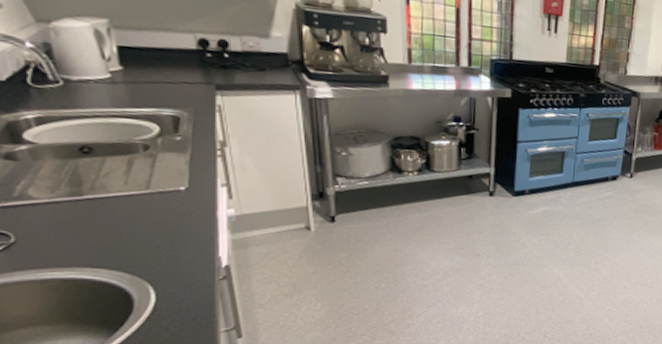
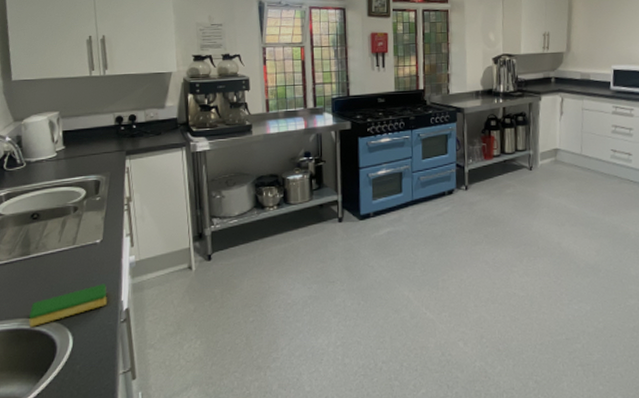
dish sponge: none [90,236,199,277] -> present [29,284,107,327]

